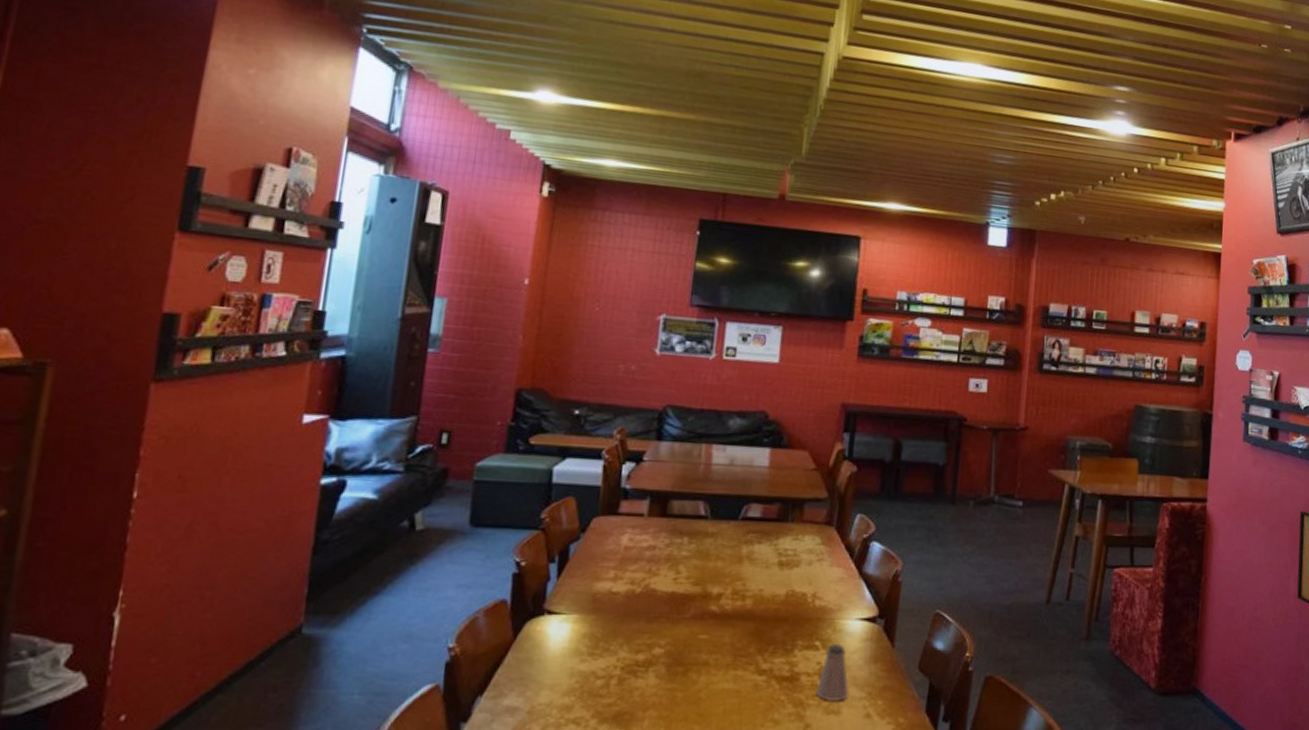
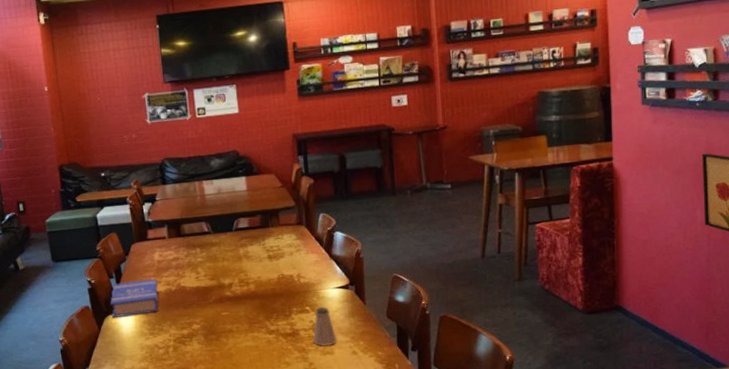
book: none [539,570,618,624] -> present [110,278,159,318]

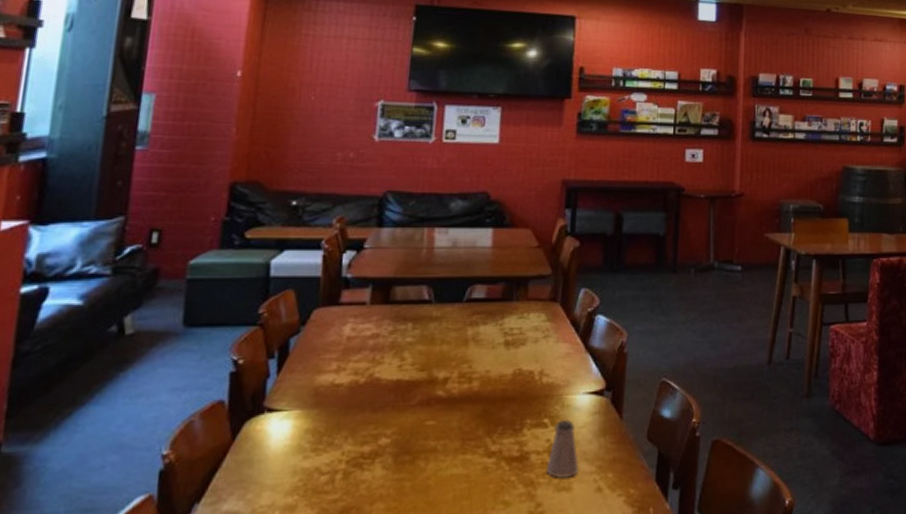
book: present [110,278,159,318] -> none [258,362,340,422]

